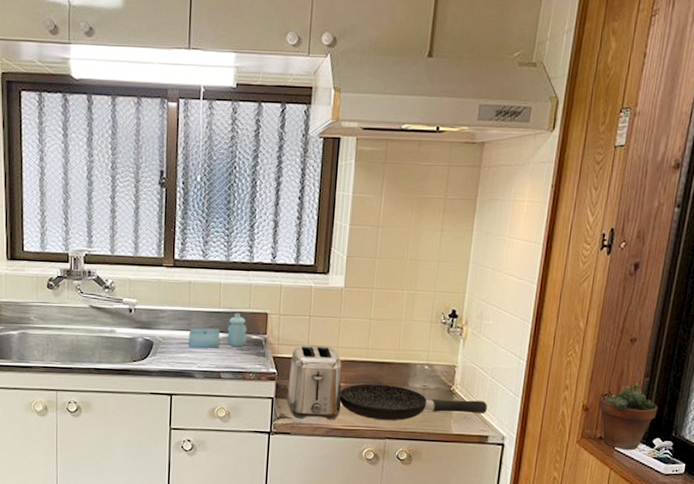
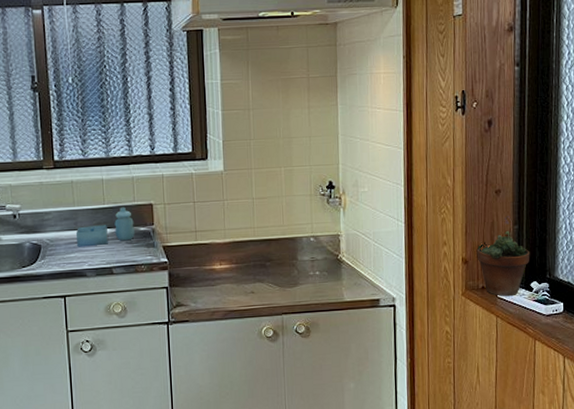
toaster: present [287,344,342,420] -> none [180,229,236,305]
frying pan: present [339,383,487,421] -> none [232,260,374,297]

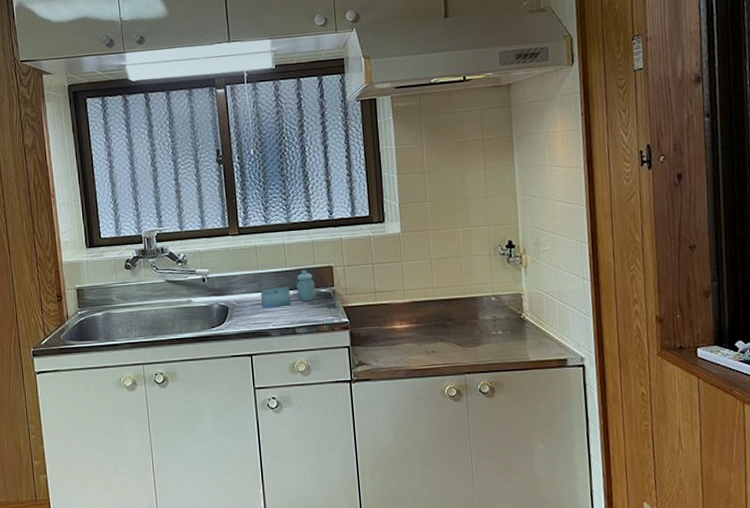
succulent plant: present [476,215,530,297] -> none [671,271,733,357]

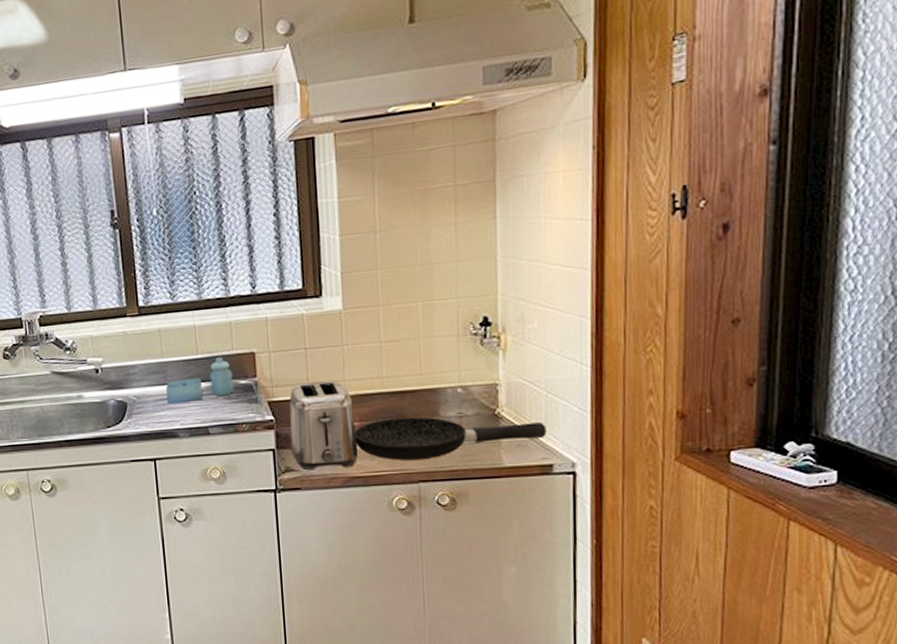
toaster: none [360,290,417,364] -> present [289,380,359,471]
frying pan: none [413,320,561,356] -> present [354,417,546,461]

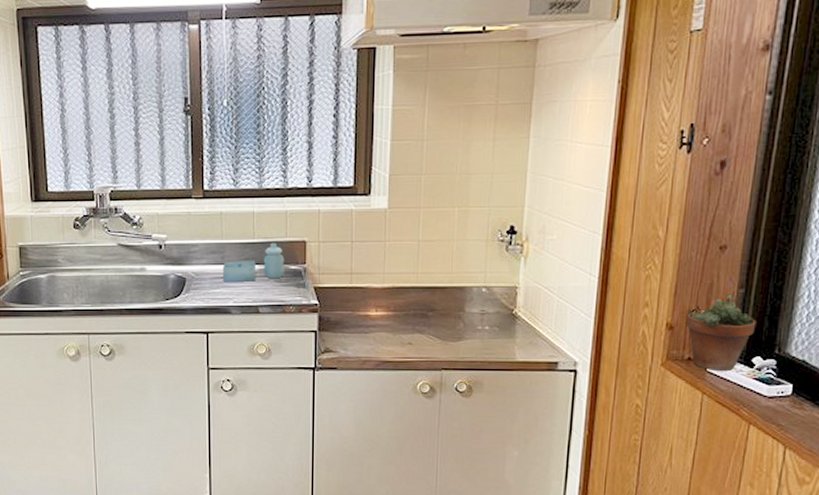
toaster: present [289,380,359,471] -> none [331,273,391,353]
frying pan: present [354,417,546,461] -> none [389,311,555,350]
succulent plant: none [699,352,785,463] -> present [685,276,757,372]

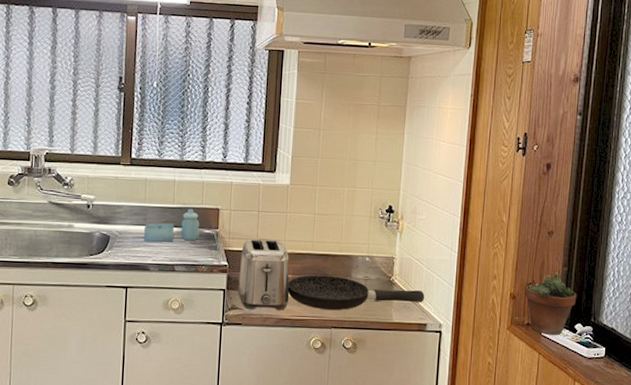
toaster: none [331,273,391,353] -> present [238,238,290,311]
frying pan: none [389,311,555,350] -> present [287,275,424,311]

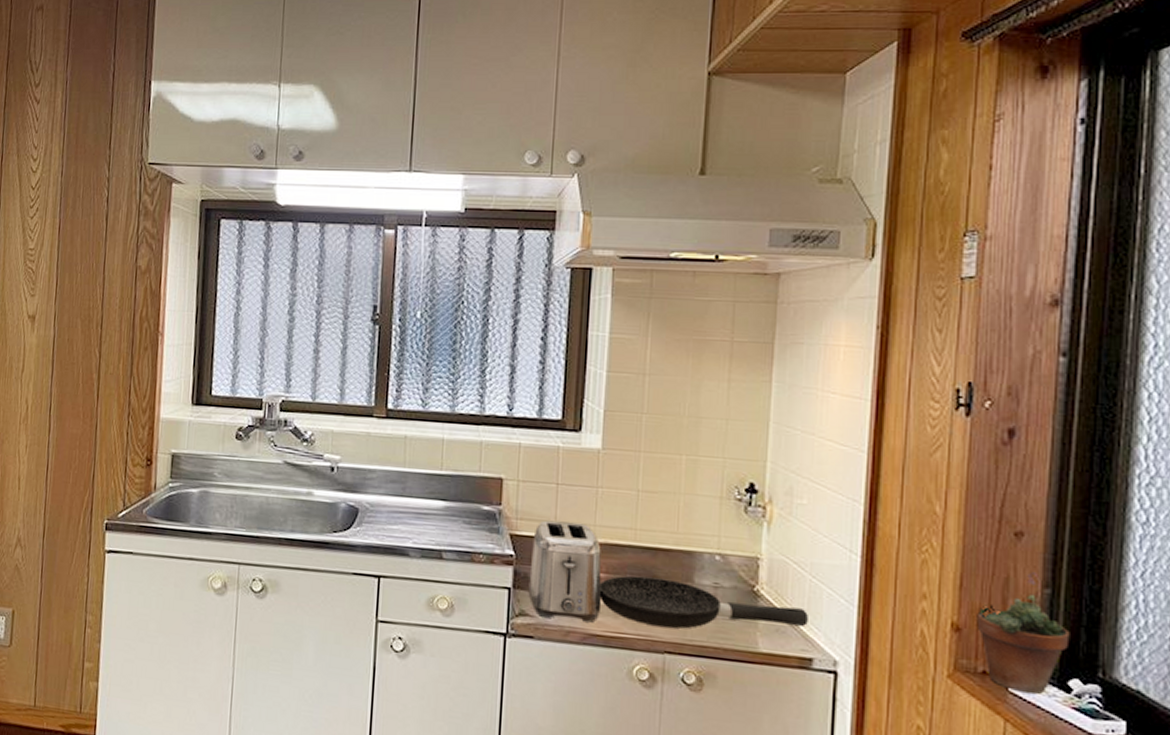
soap dispenser: present [144,208,201,242] -> none [402,476,477,521]

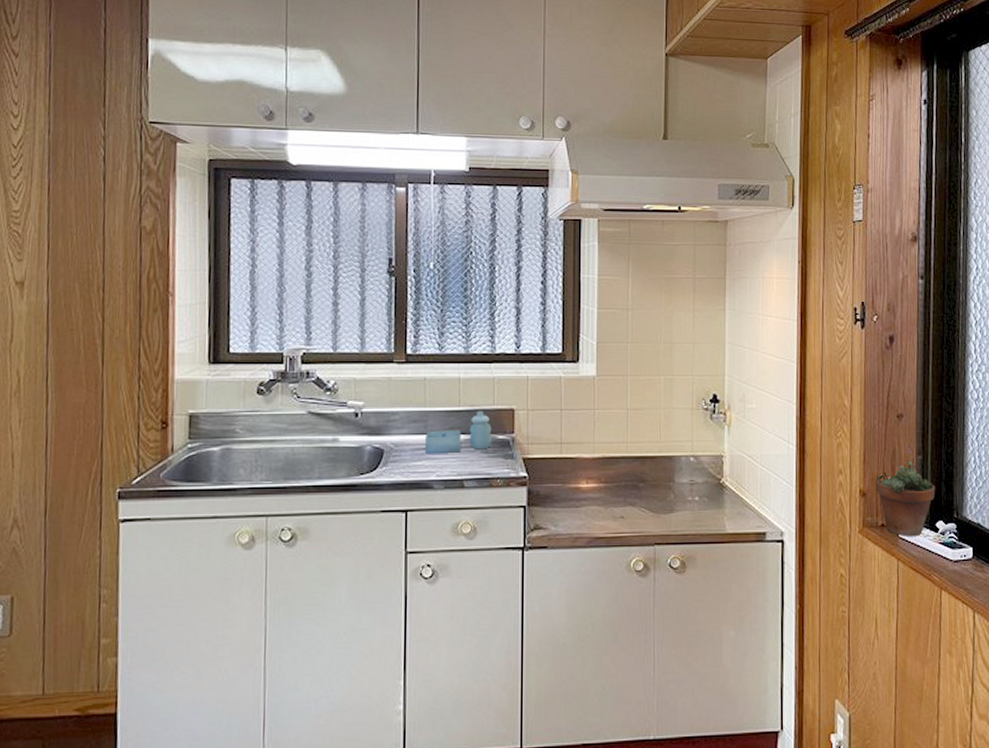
soap dispenser: none [402,476,477,521] -> present [425,411,493,454]
toaster: present [528,520,602,623] -> none [541,442,603,529]
frying pan: present [599,575,808,629] -> none [600,482,761,524]

